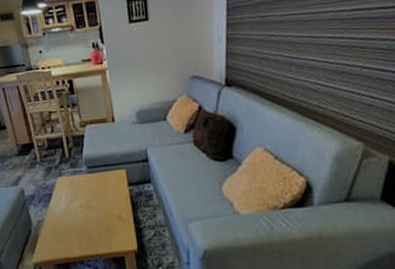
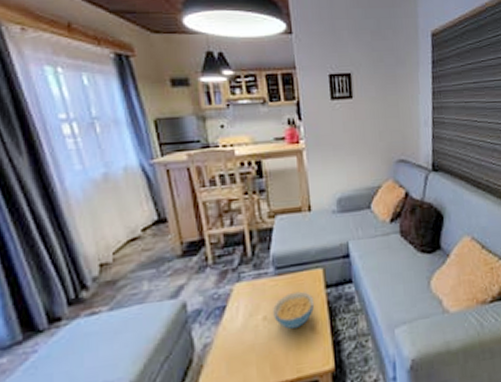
cereal bowl: none [87,187,119,215] -> present [273,291,314,329]

